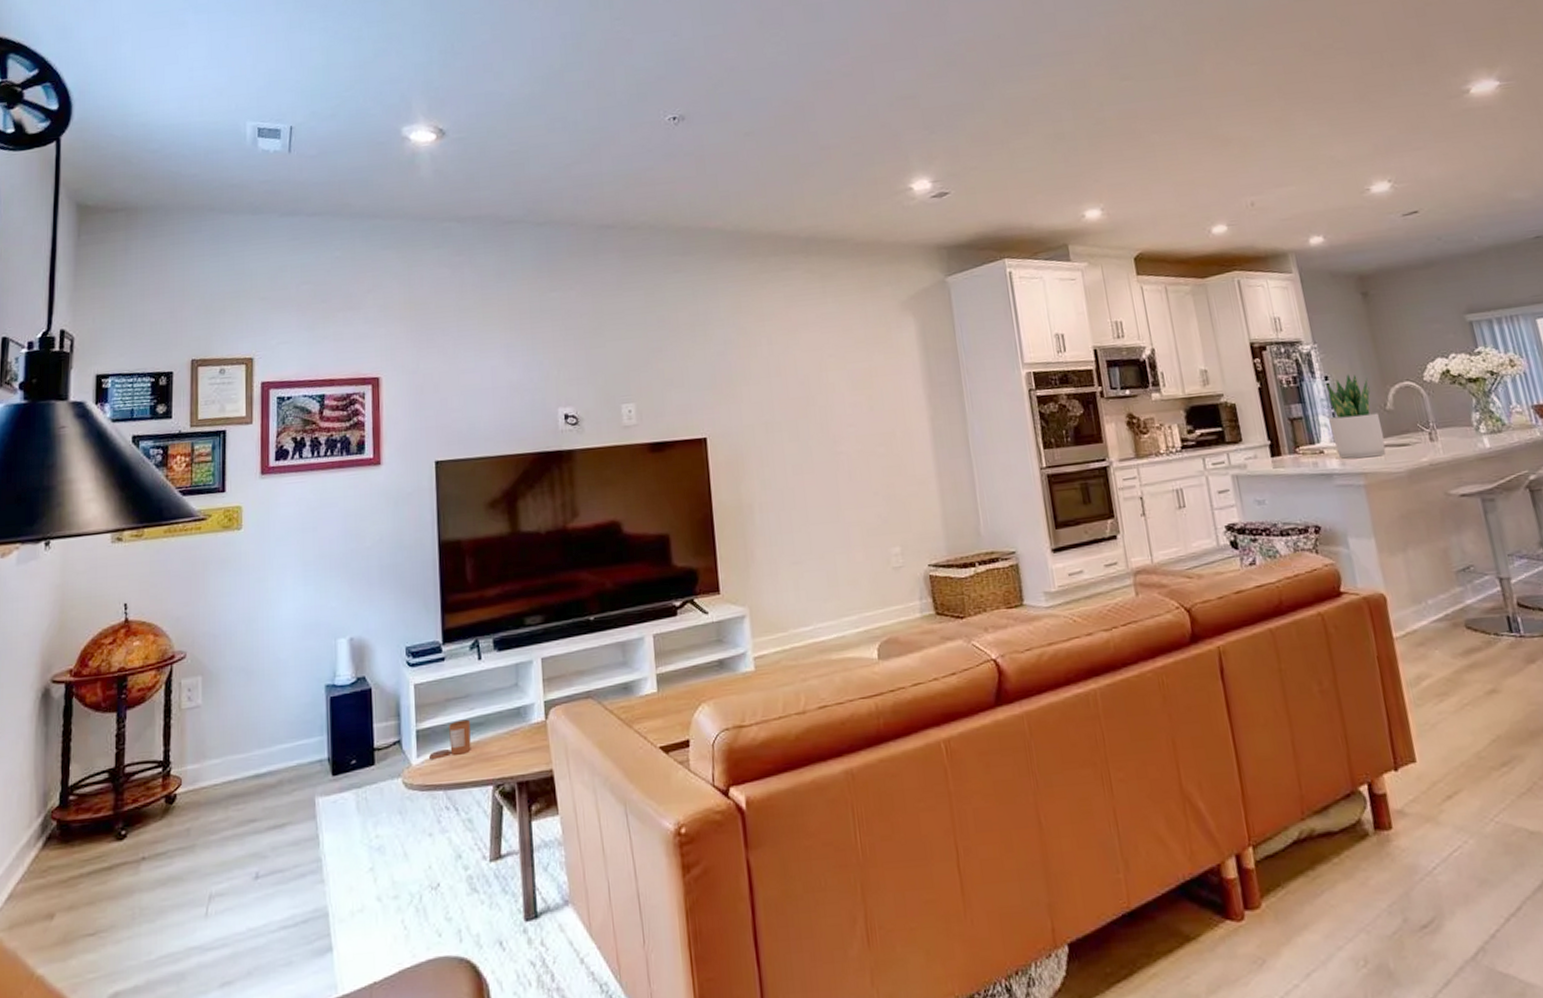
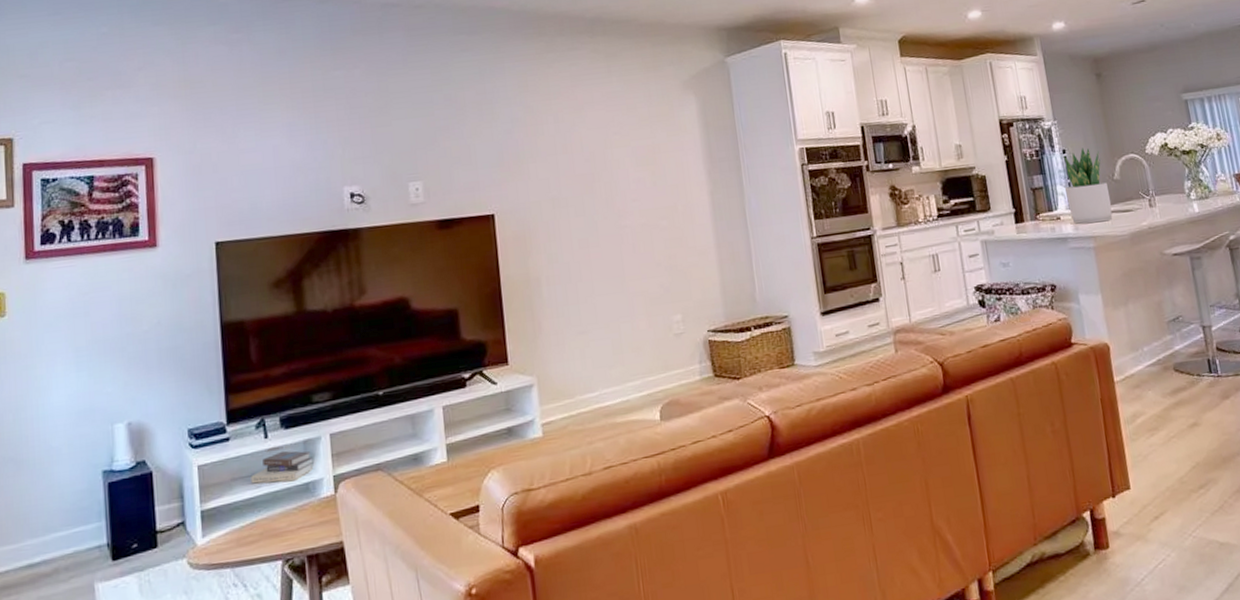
candle: present [428,719,471,760] -> none [214,497,259,539]
books: none [464,673,525,706] -> present [251,450,314,484]

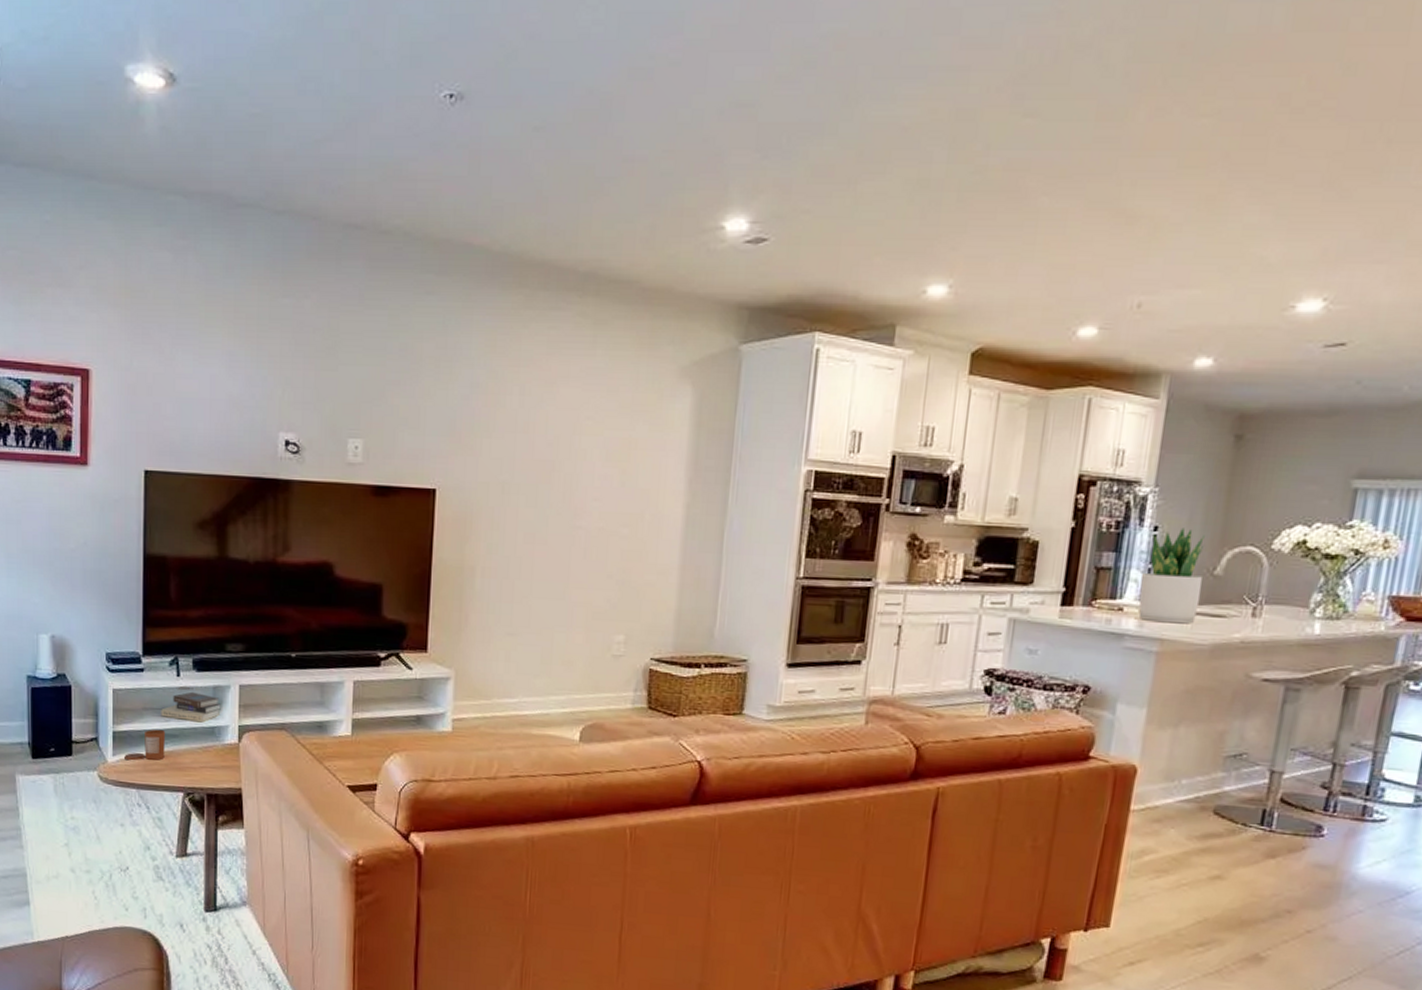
candle: none [214,497,259,539] -> present [123,729,165,761]

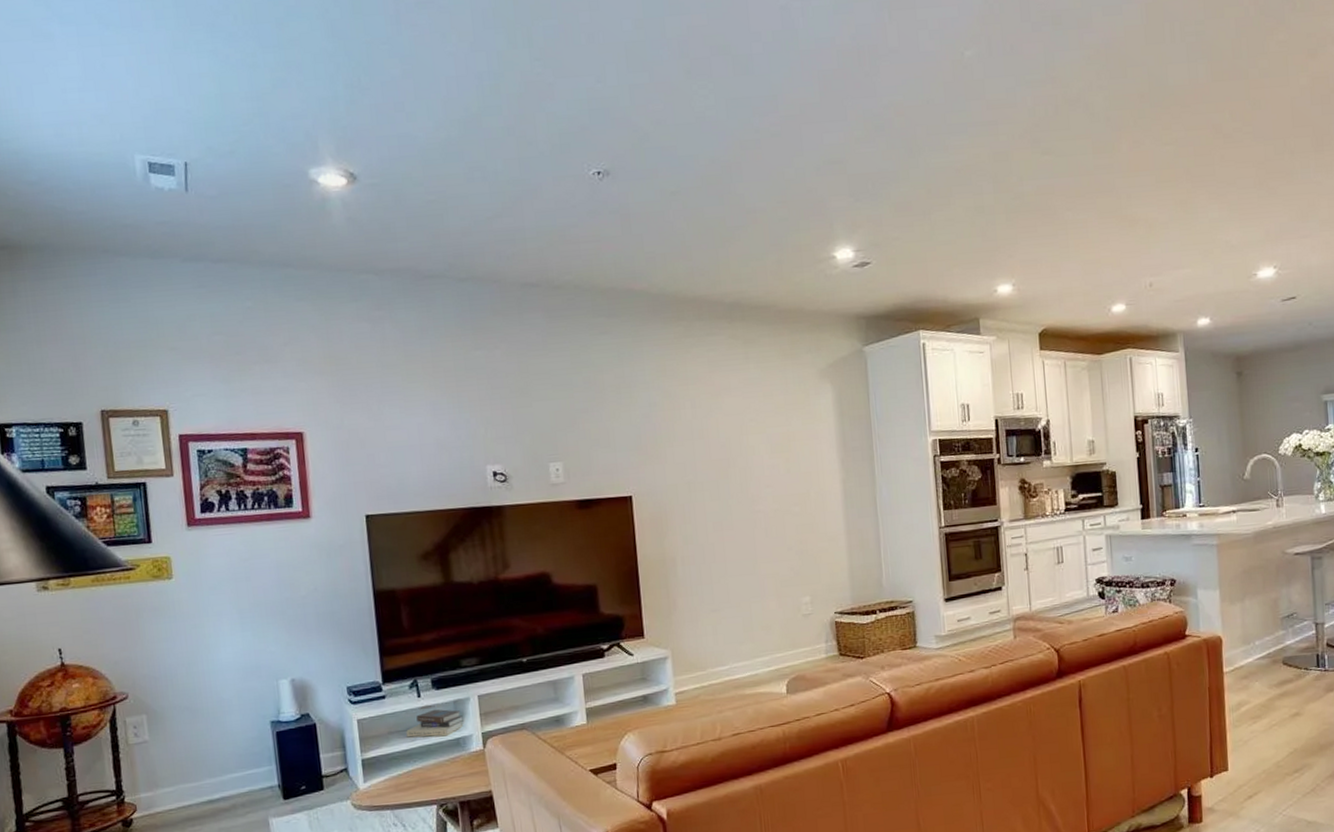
candle: present [123,729,165,761] -> none [374,749,415,785]
planter: present [1138,528,1205,624] -> none [1194,446,1239,522]

